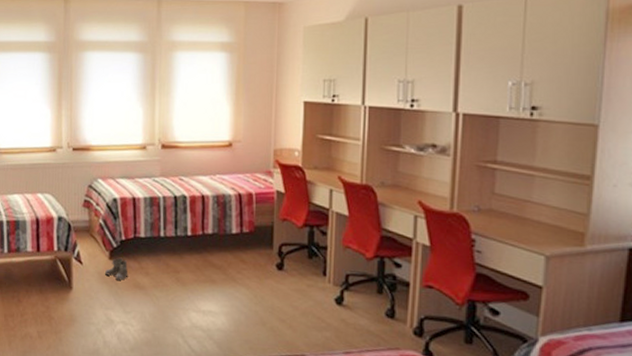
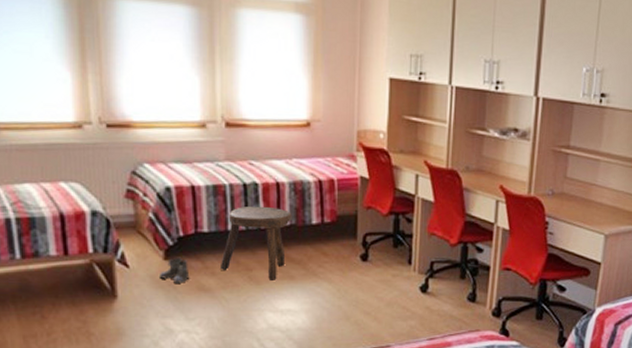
stool: none [153,215,215,283] -> present [221,206,292,280]

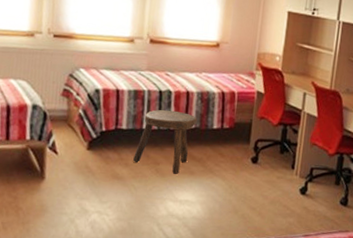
boots: present [160,257,191,283] -> none [82,148,108,171]

